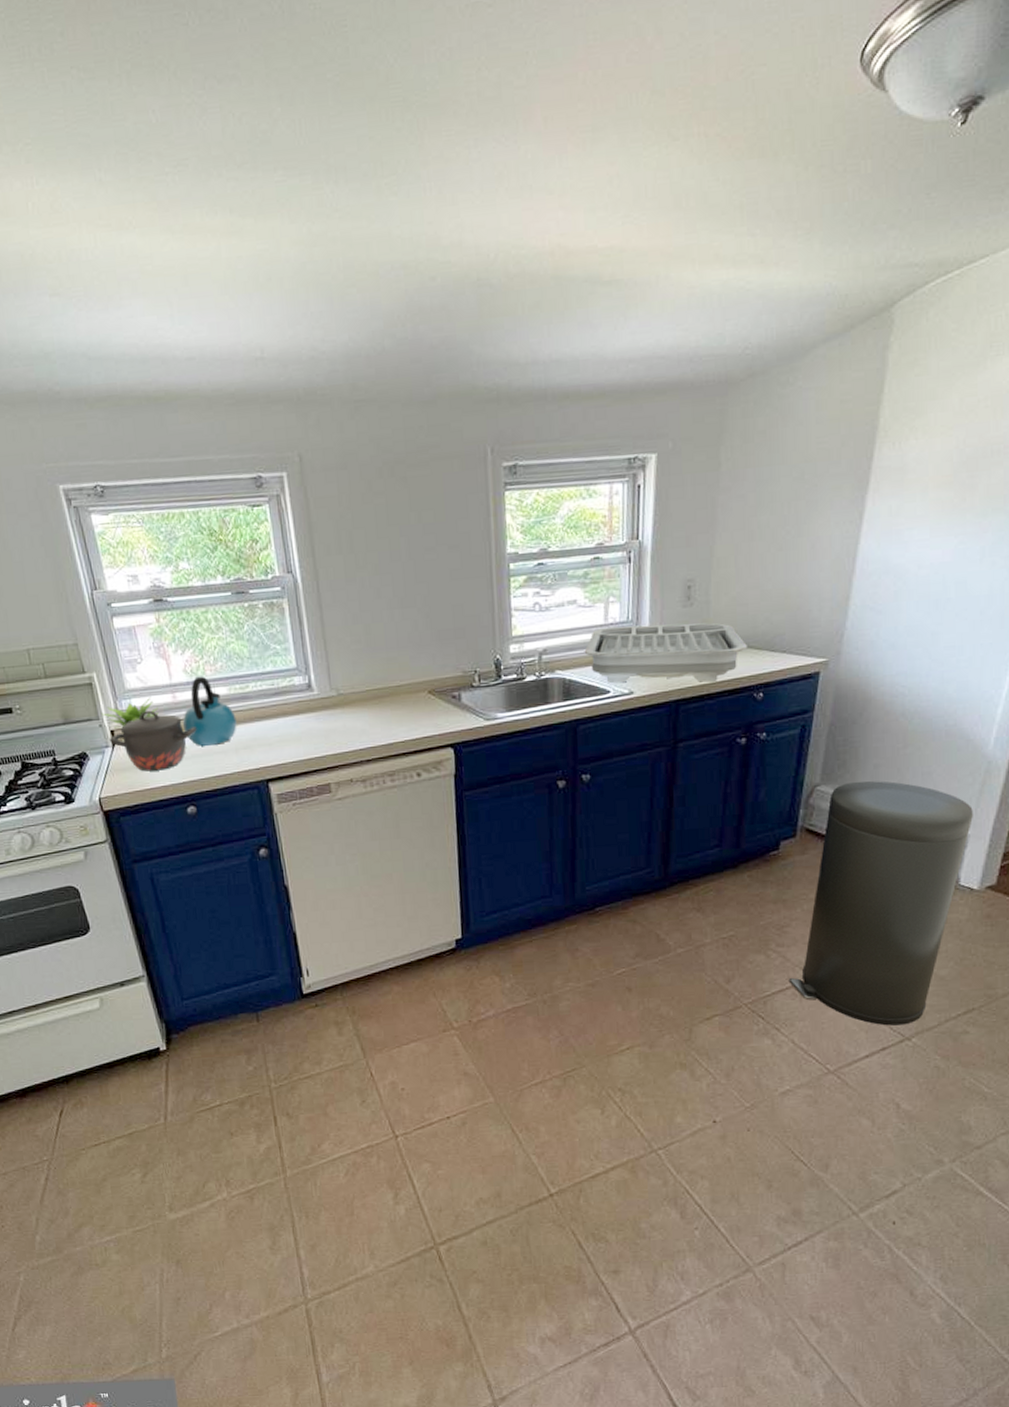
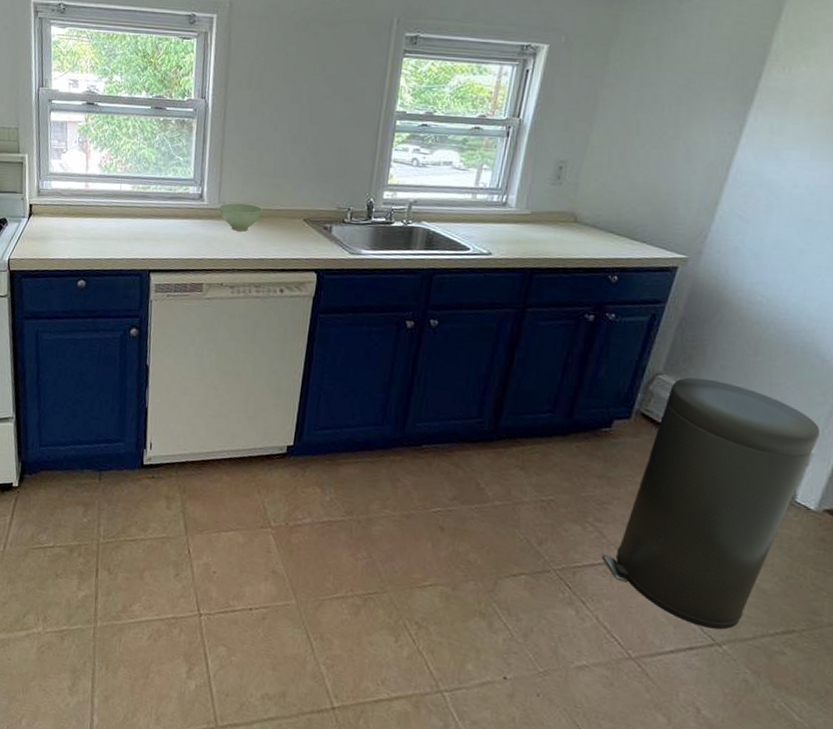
succulent plant: present [100,697,159,729] -> none [24,182,72,204]
cooking pot: present [109,710,197,772] -> none [26,193,100,245]
kettle: present [182,676,237,746] -> none [88,172,134,232]
bowl: none [332,685,382,718] -> present [219,203,263,232]
dish rack: present [584,623,748,684] -> none [451,191,610,258]

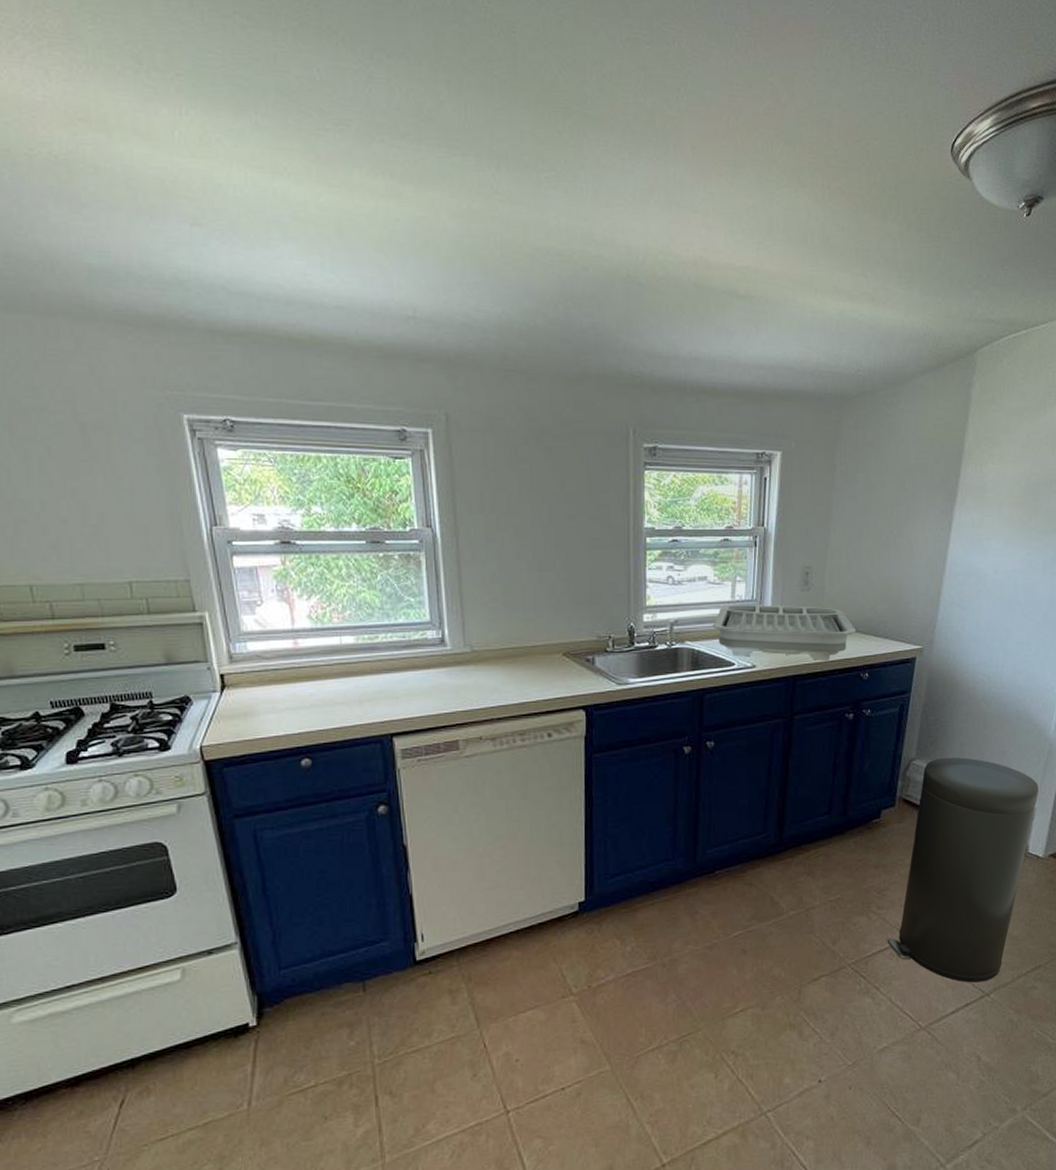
bowl: present [219,203,263,232] -> none [465,643,517,675]
dish rack: none [451,191,610,258] -> present [712,604,857,661]

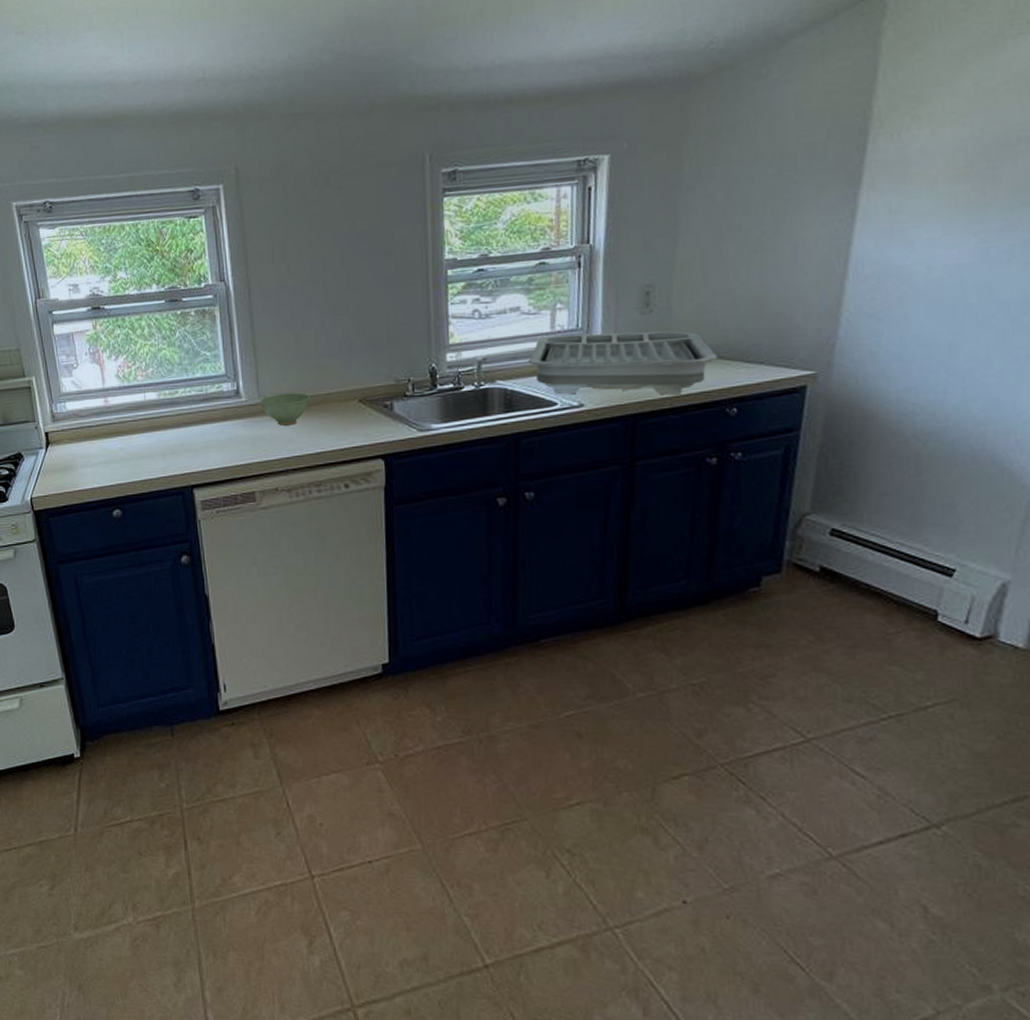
bowl: none [465,643,517,675] -> present [260,392,311,426]
pedal bin: present [887,757,1039,983] -> none [775,511,1014,808]

